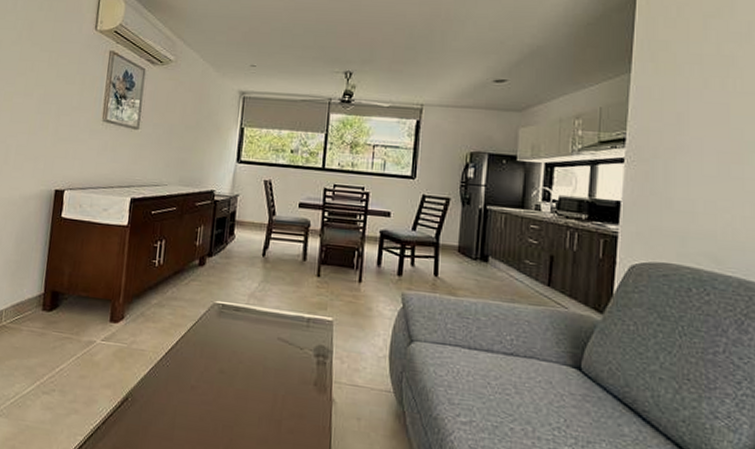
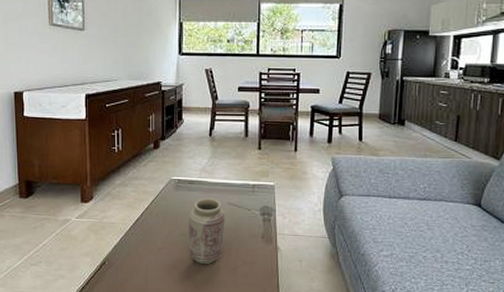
vase: none [226,329,273,412] -> present [189,198,225,264]

